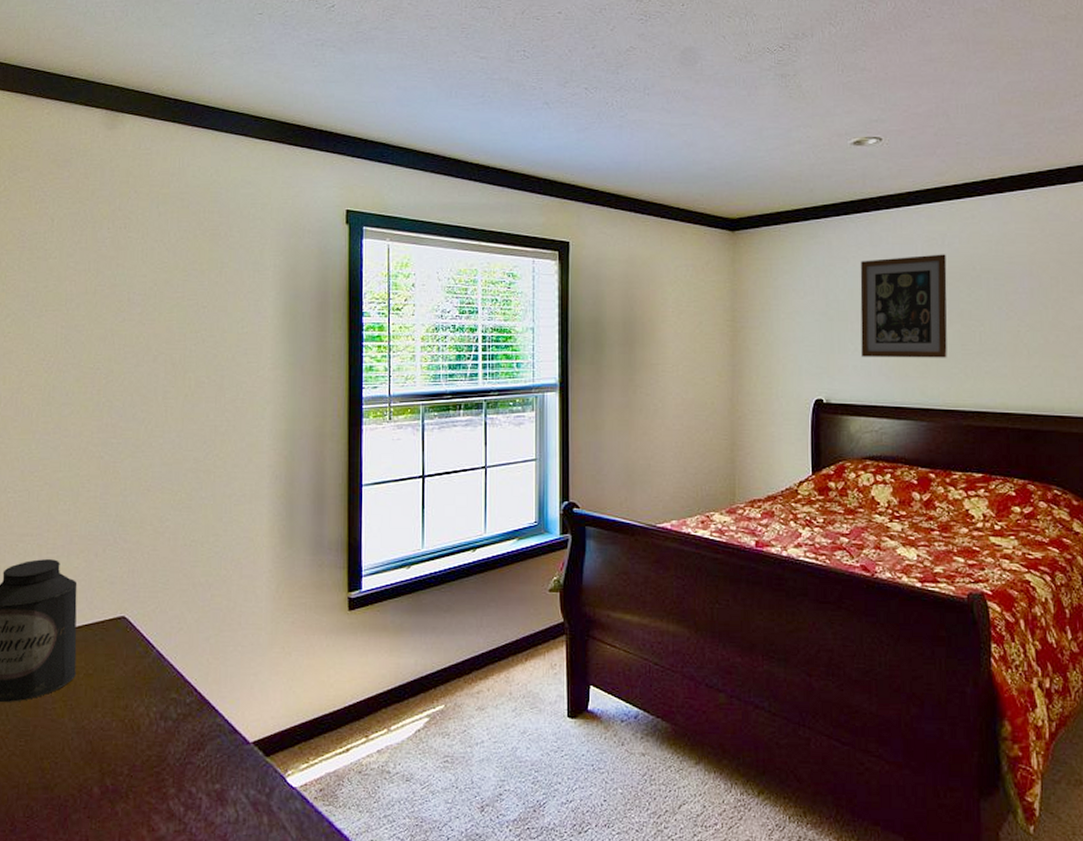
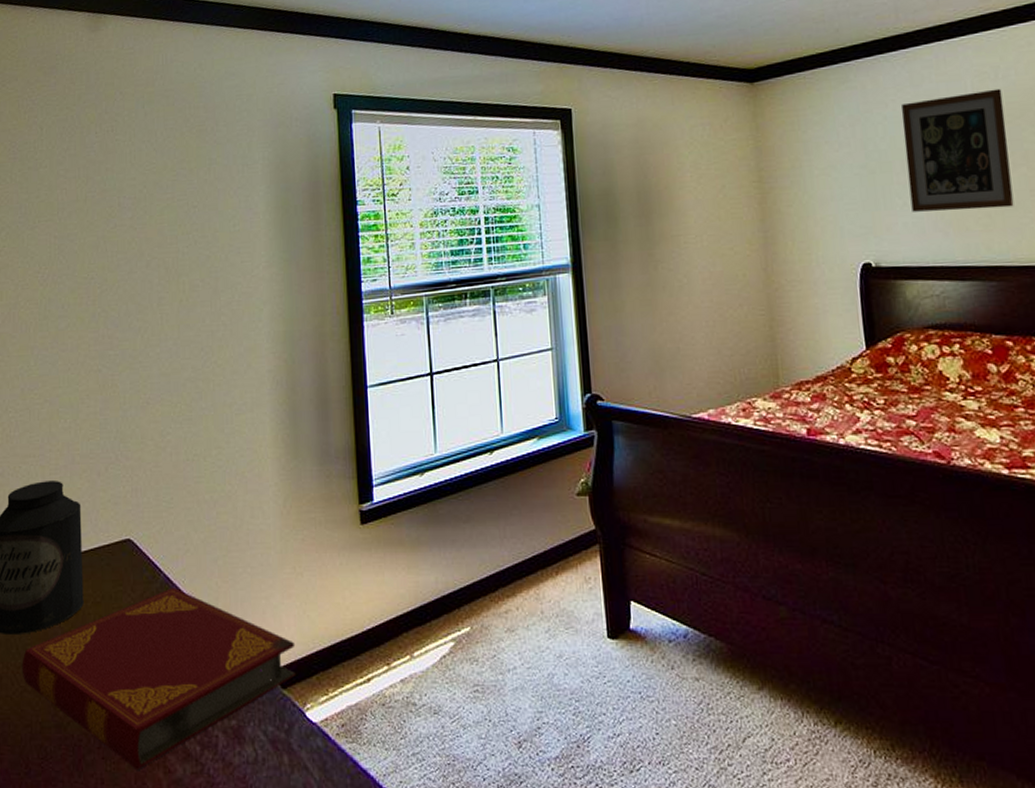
hardback book: none [11,663,280,828] -> present [22,588,297,770]

